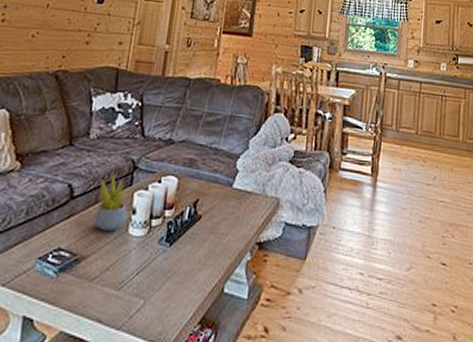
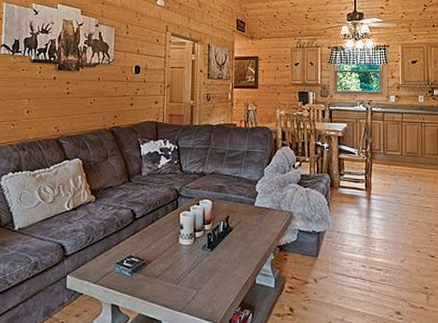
succulent plant: present [93,173,128,231] -> none [153,200,177,242]

